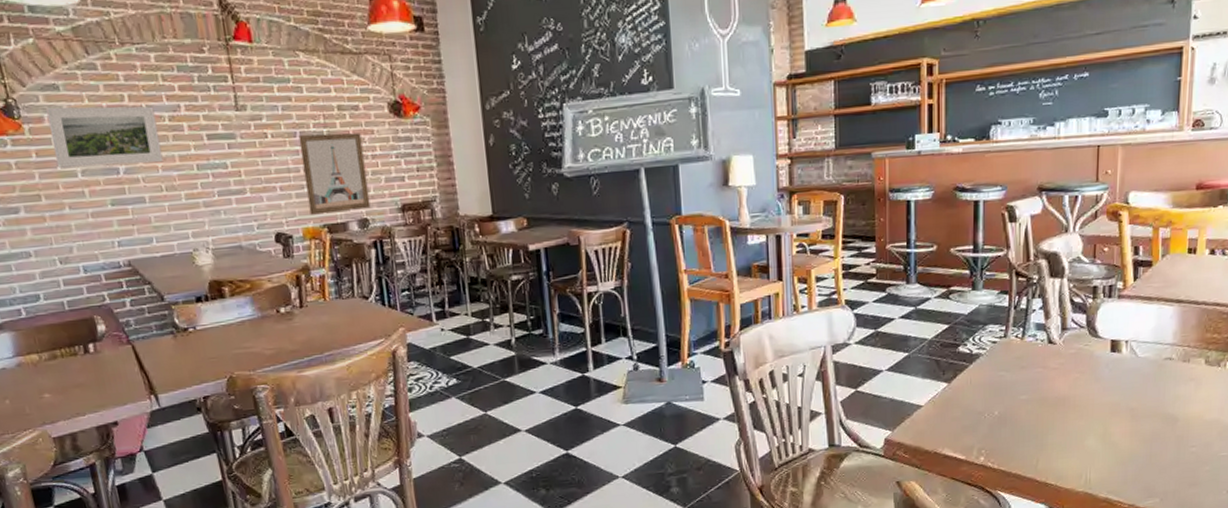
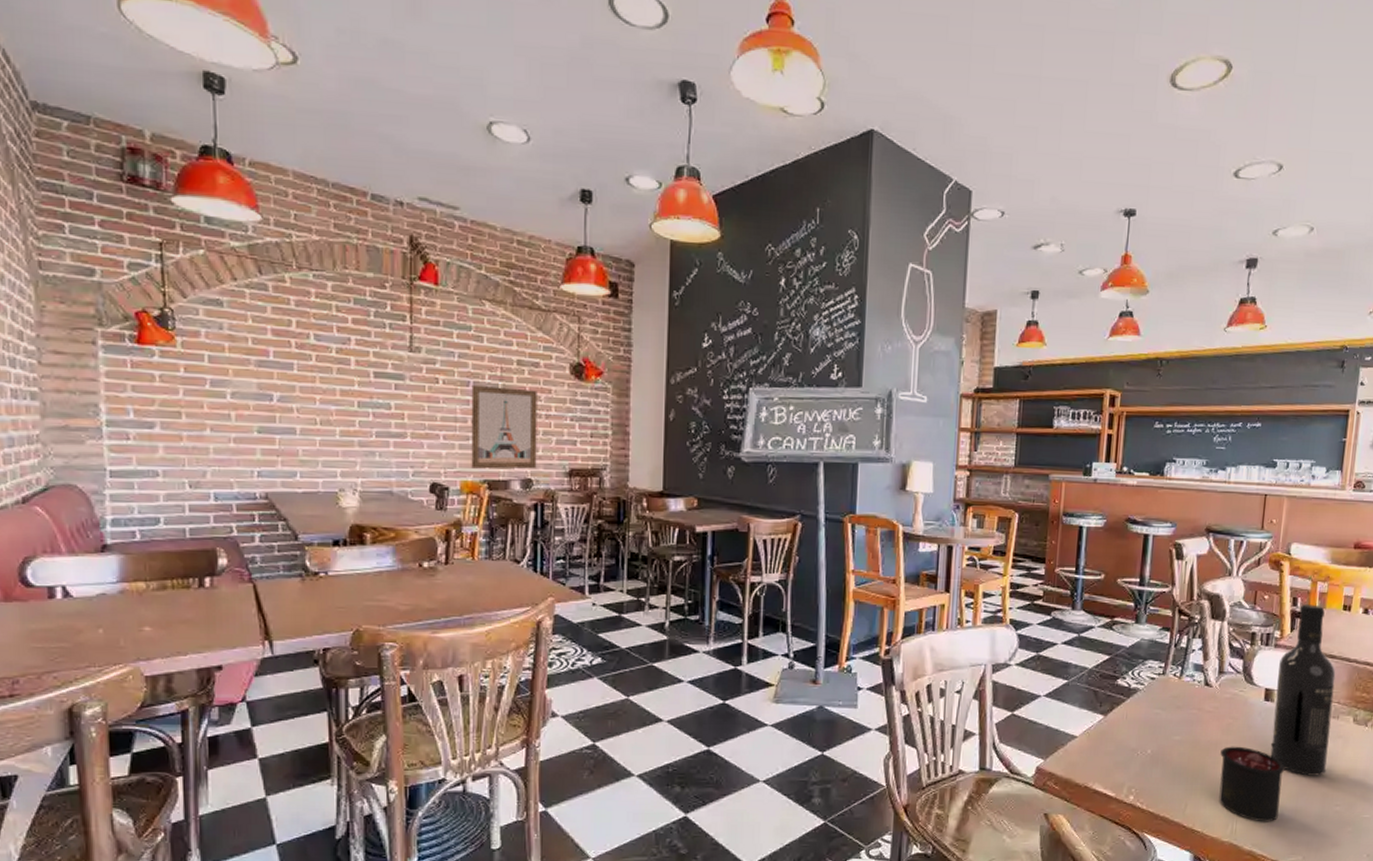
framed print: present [46,106,163,168] -> none [204,323,323,395]
candle: none [1069,392,1137,470] -> present [1219,742,1286,822]
wine bottle: none [1121,251,1184,421] -> present [1271,604,1336,776]

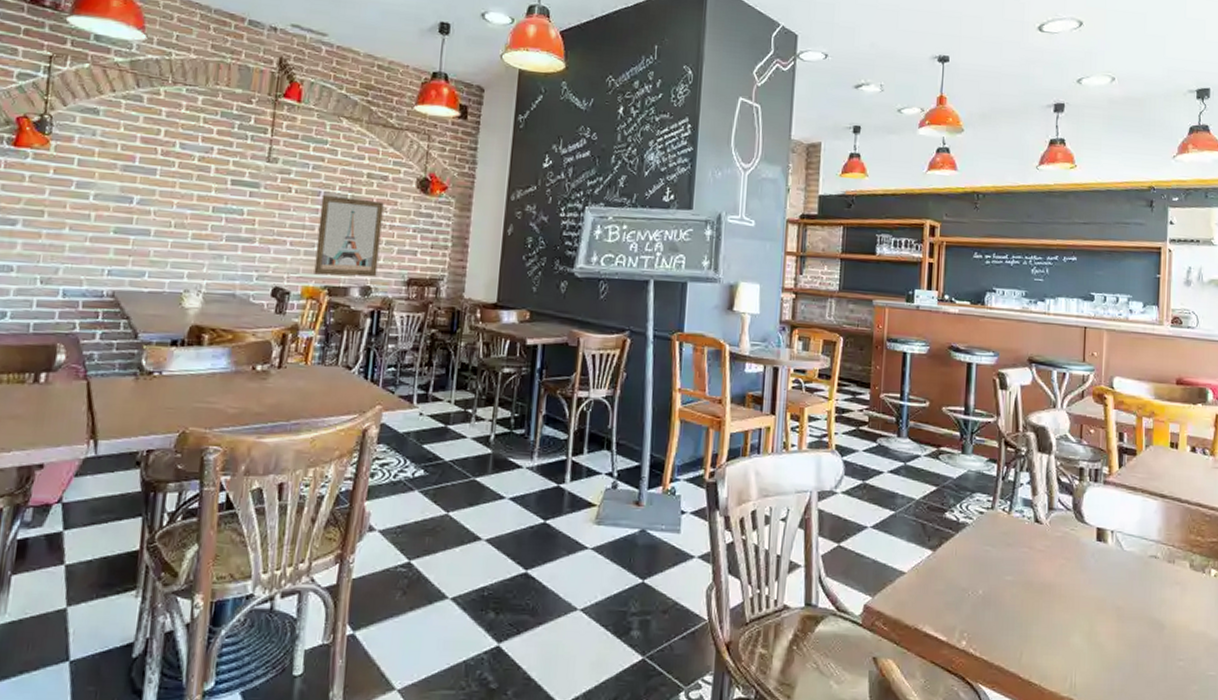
candle: present [1219,742,1286,822] -> none [1055,587,1123,677]
wine bottle: present [1271,604,1336,776] -> none [1107,440,1168,626]

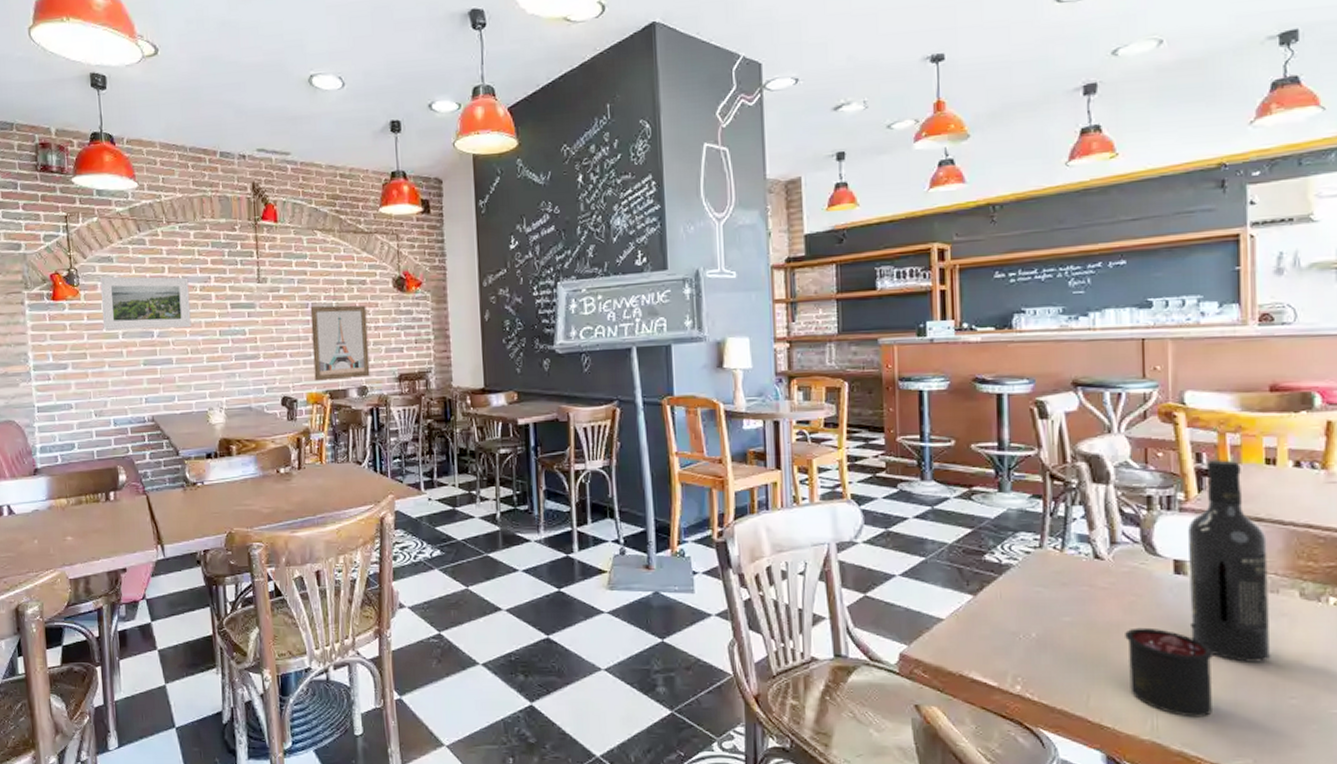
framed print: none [71,129,187,199] -> present [100,276,192,330]
candle: none [1055,587,1123,677] -> present [1125,622,1214,718]
wine bottle: none [1107,440,1168,626] -> present [1188,460,1270,662]

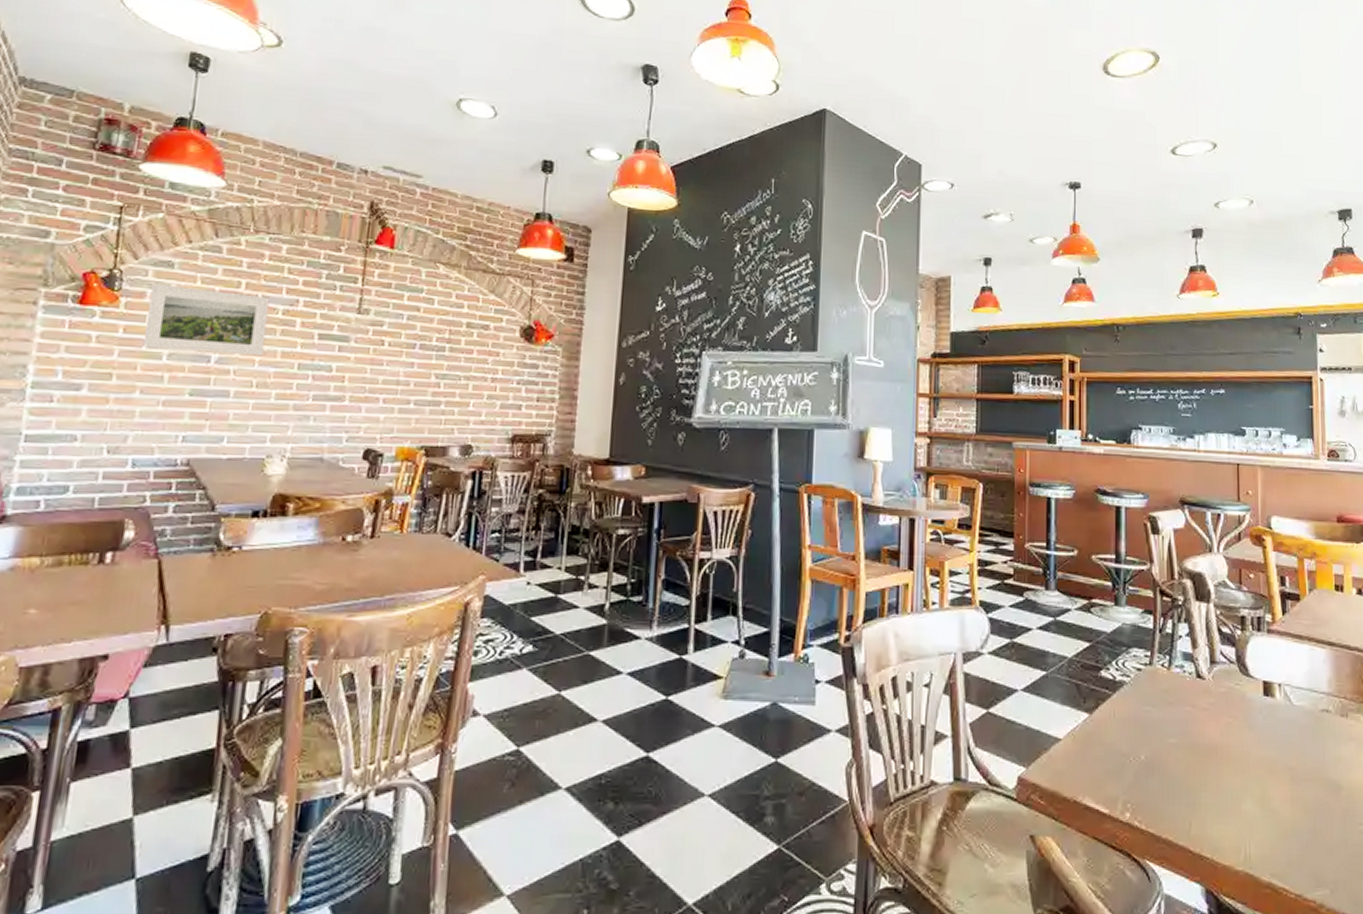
wall art: present [310,305,370,381] -> none [409,348,485,435]
candle: present [1125,622,1214,718] -> none [1222,746,1297,846]
wine bottle: present [1188,460,1270,662] -> none [1275,584,1342,787]

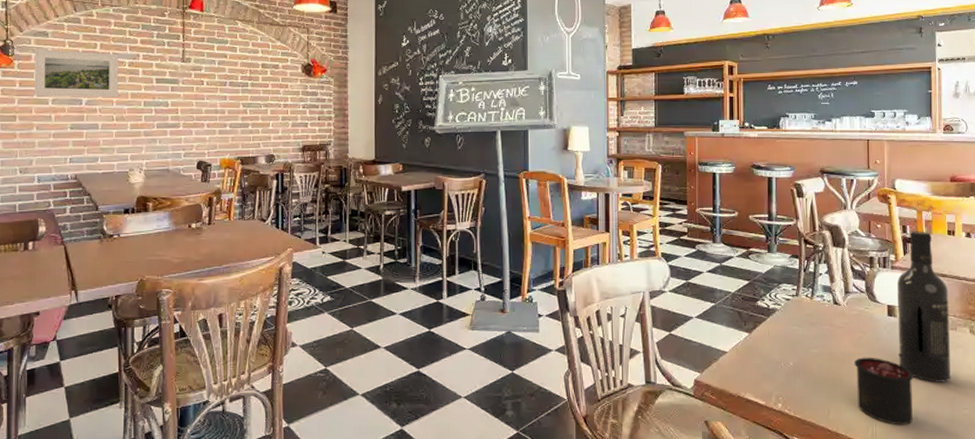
candle: none [1222,746,1297,846] -> present [854,353,914,425]
wine bottle: none [1275,584,1342,787] -> present [897,231,951,382]

